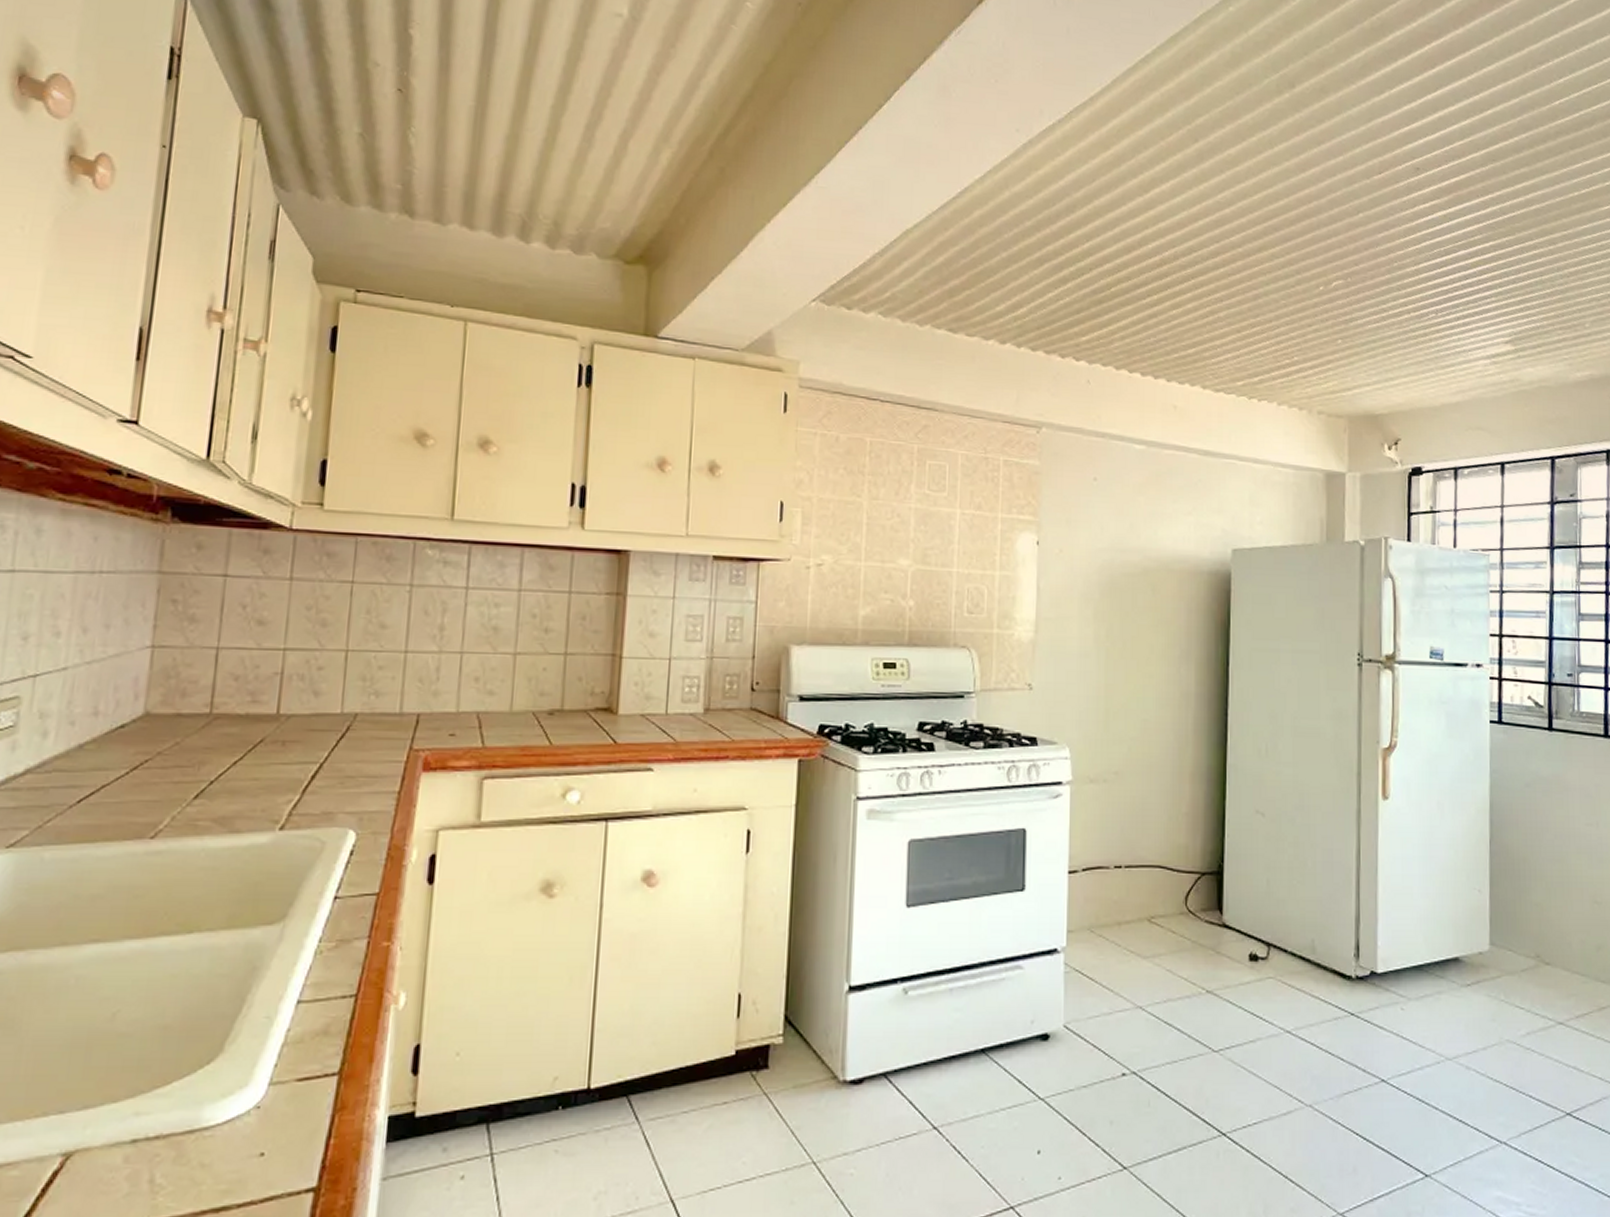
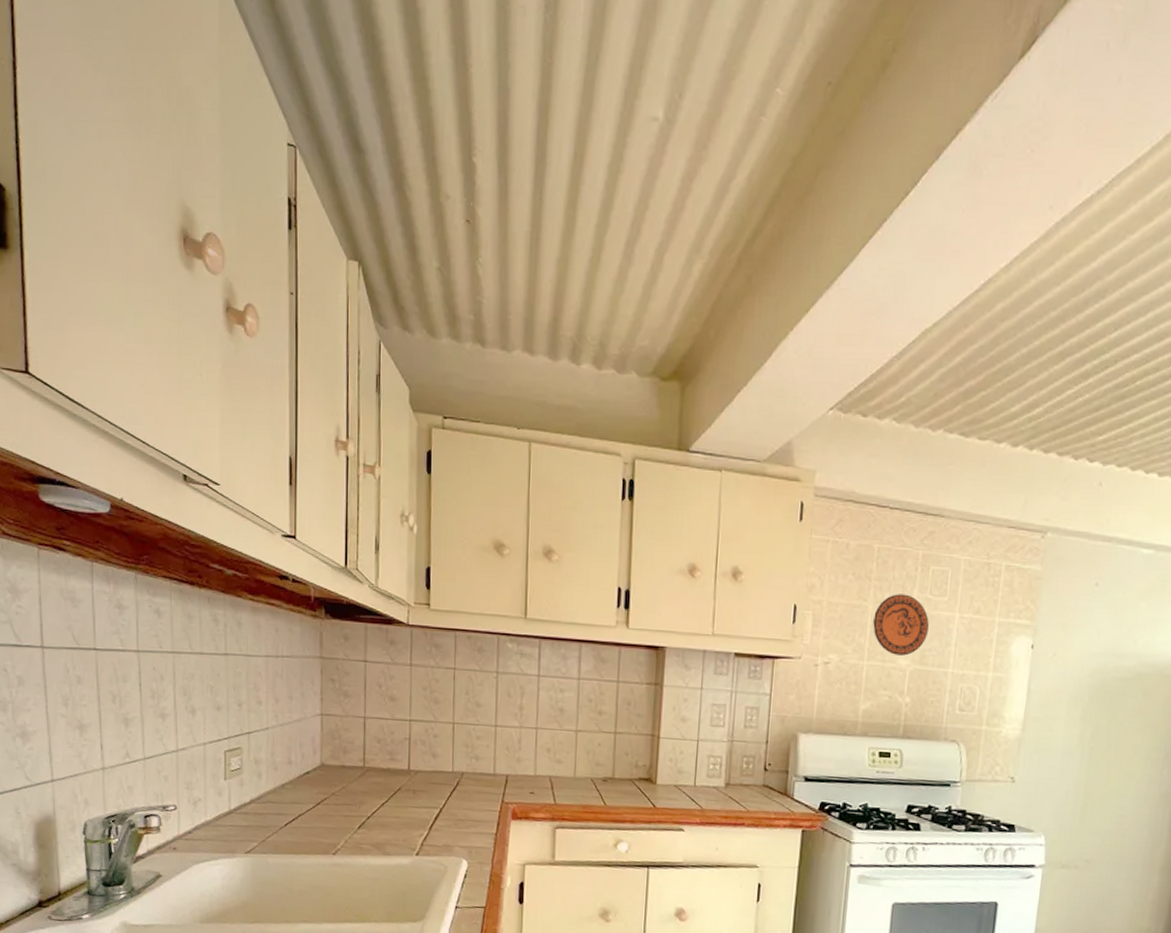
decorative plate: none [869,489,929,555] -> present [873,594,929,656]

